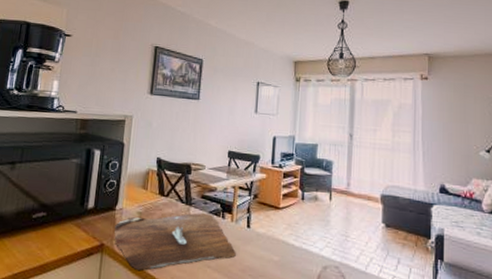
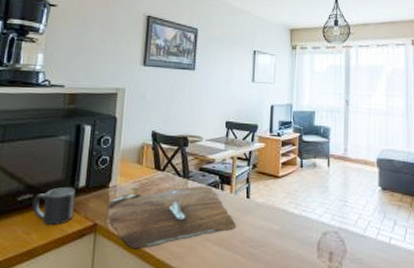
mug: none [45,207,85,244] -> present [32,187,76,226]

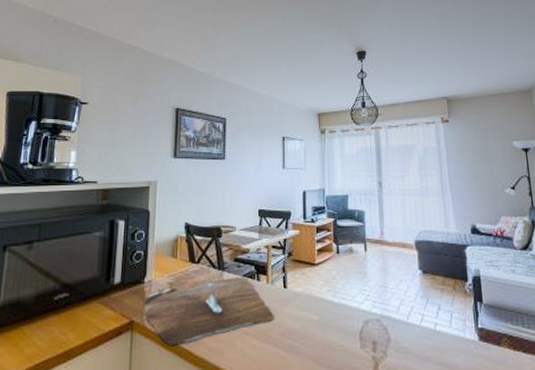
mug: present [32,187,76,226] -> none [68,285,111,325]

